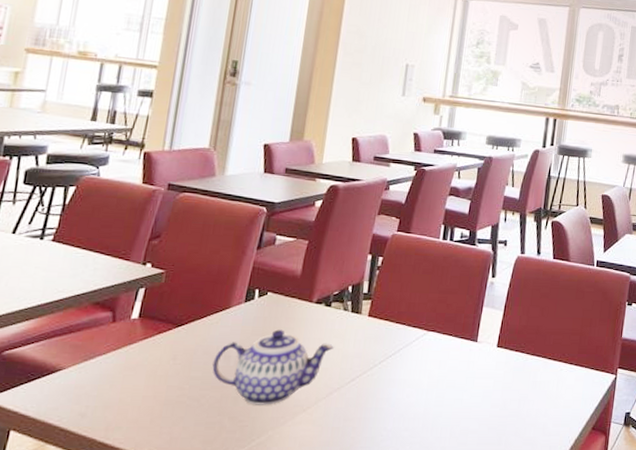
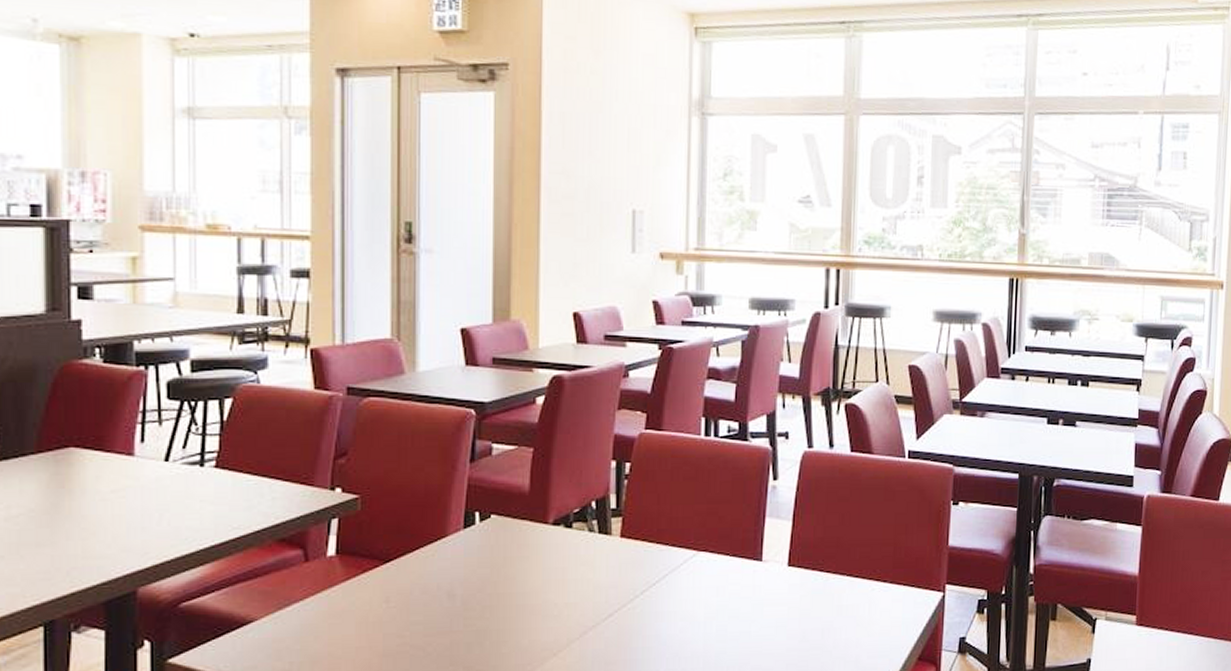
teapot: present [212,329,334,405] -> none [435,559,582,651]

